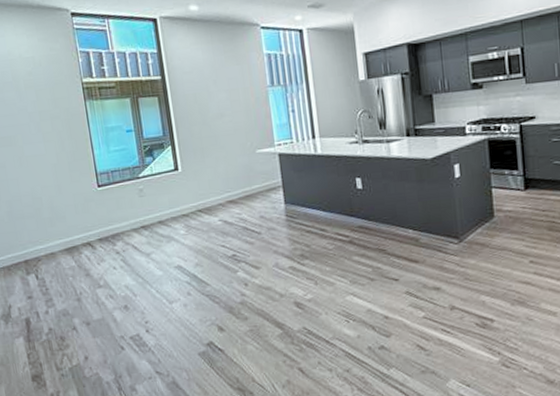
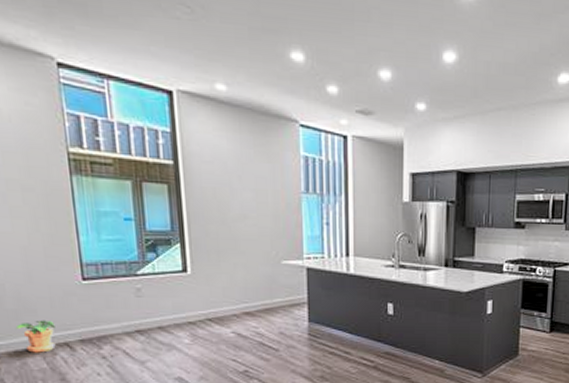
potted plant: none [50,224,81,254] -> present [15,320,56,353]

